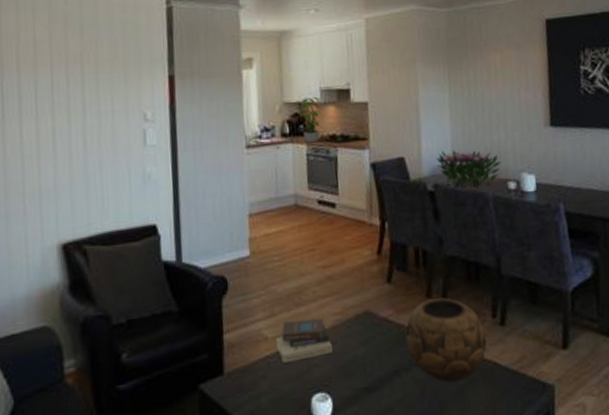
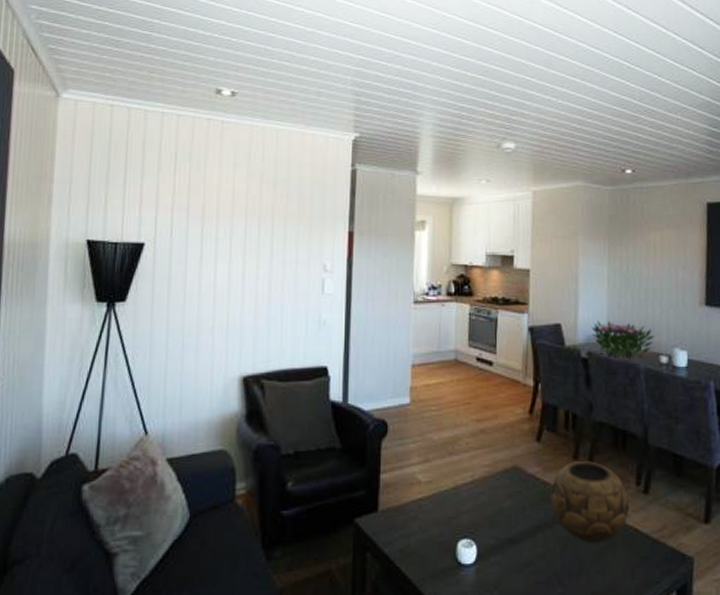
books: present [276,319,333,363] -> none [428,467,480,507]
potted plant: present [292,96,322,143] -> none [459,260,486,303]

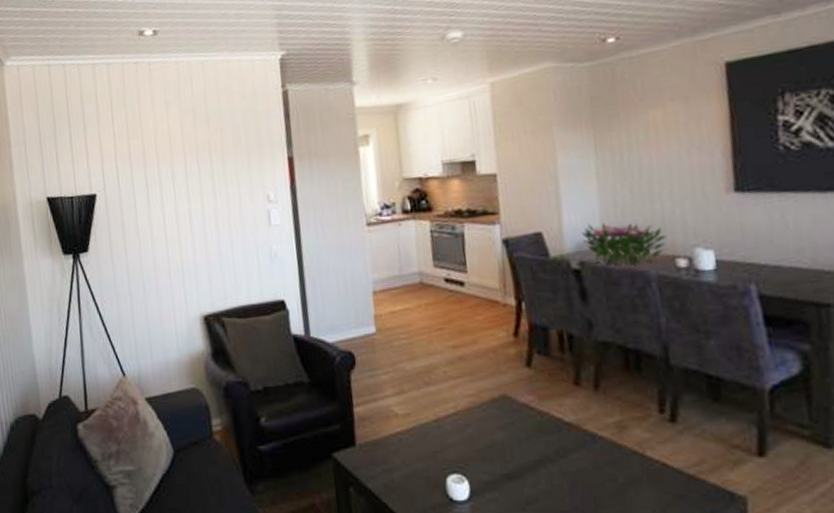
decorative bowl: present [550,461,630,542] -> none [549,387,653,478]

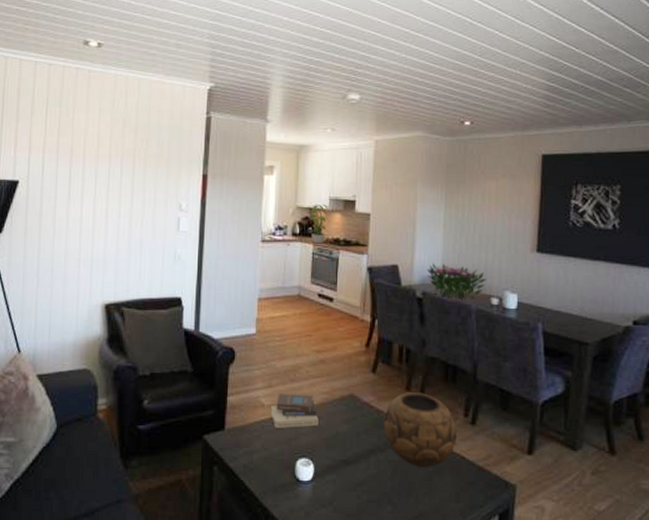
books: none [406,399,467,441] -> present [271,393,318,428]
potted plant: none [413,170,445,220] -> present [304,204,329,244]
decorative bowl: none [549,387,653,478] -> present [384,393,458,467]

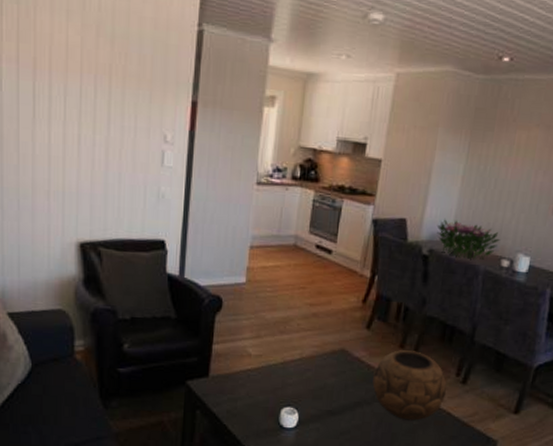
books: present [271,393,318,428] -> none [257,343,307,379]
potted plant: present [304,204,329,244] -> none [307,144,335,191]

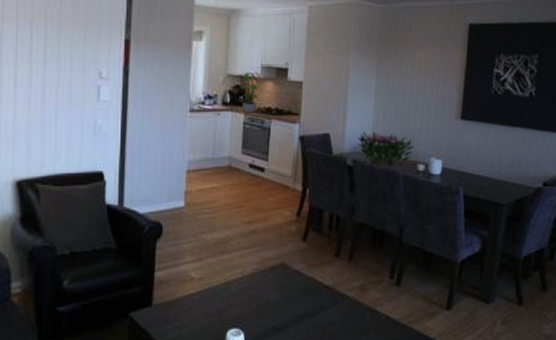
potted plant: none [307,144,335,191] -> present [235,71,261,113]
decorative bowl: present [372,350,447,421] -> none [313,258,383,328]

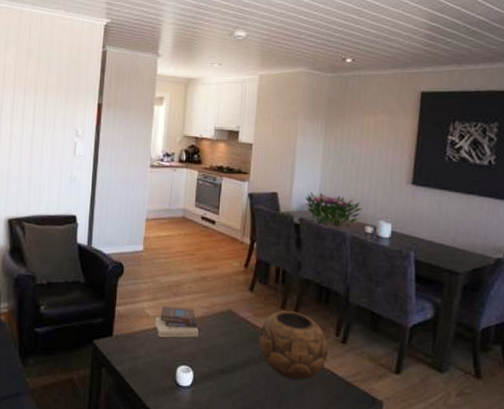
books: none [201,265,249,301] -> present [155,305,199,338]
potted plant: present [235,71,261,113] -> none [191,133,214,171]
decorative bowl: none [313,258,383,328] -> present [259,311,329,380]

